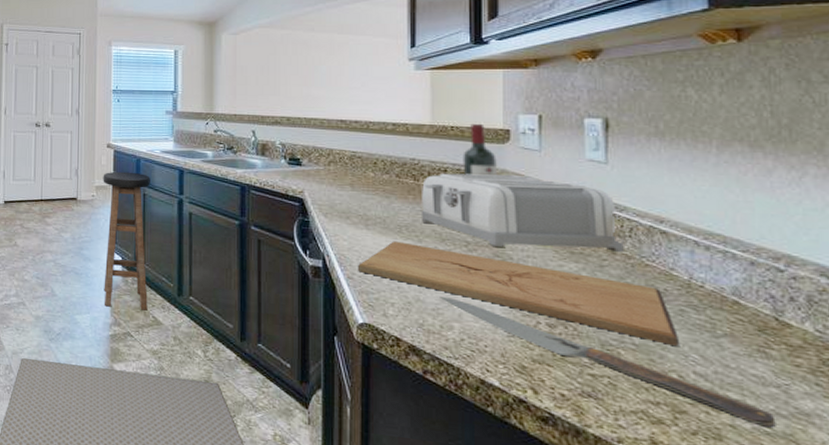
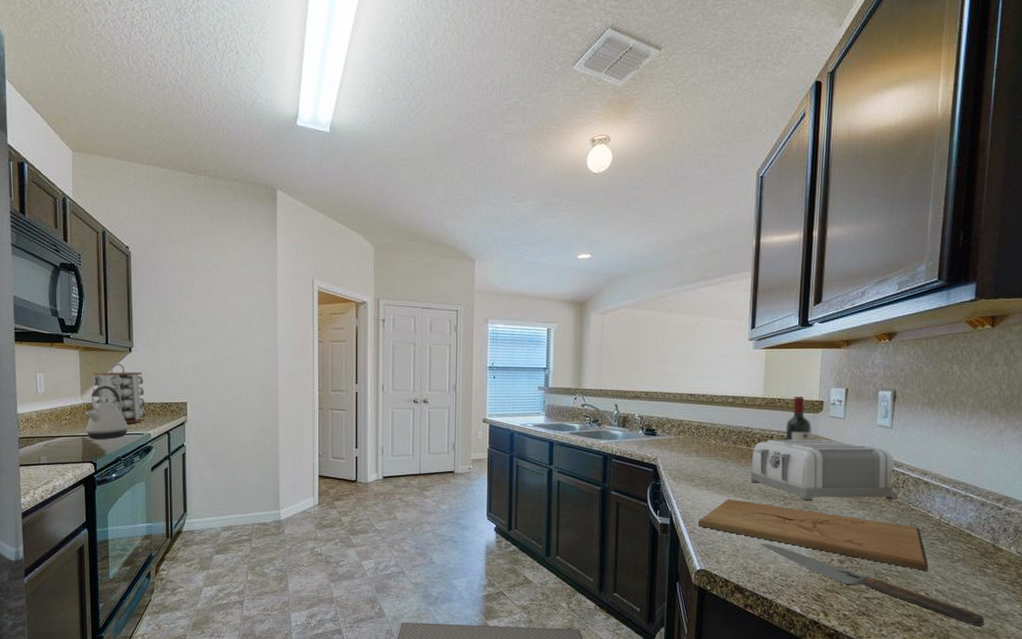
bar stool: present [103,171,150,311] -> none [479,445,523,571]

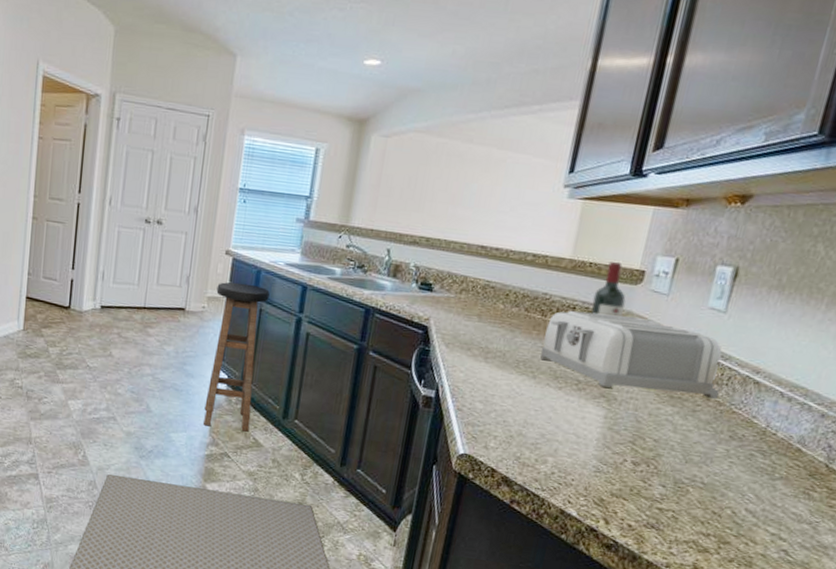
bar stool: none [479,445,523,571] -> present [203,282,270,432]
cutting board: present [697,499,929,572] -> none [468,375,742,487]
kitchen knife: present [761,544,984,628] -> none [541,432,799,559]

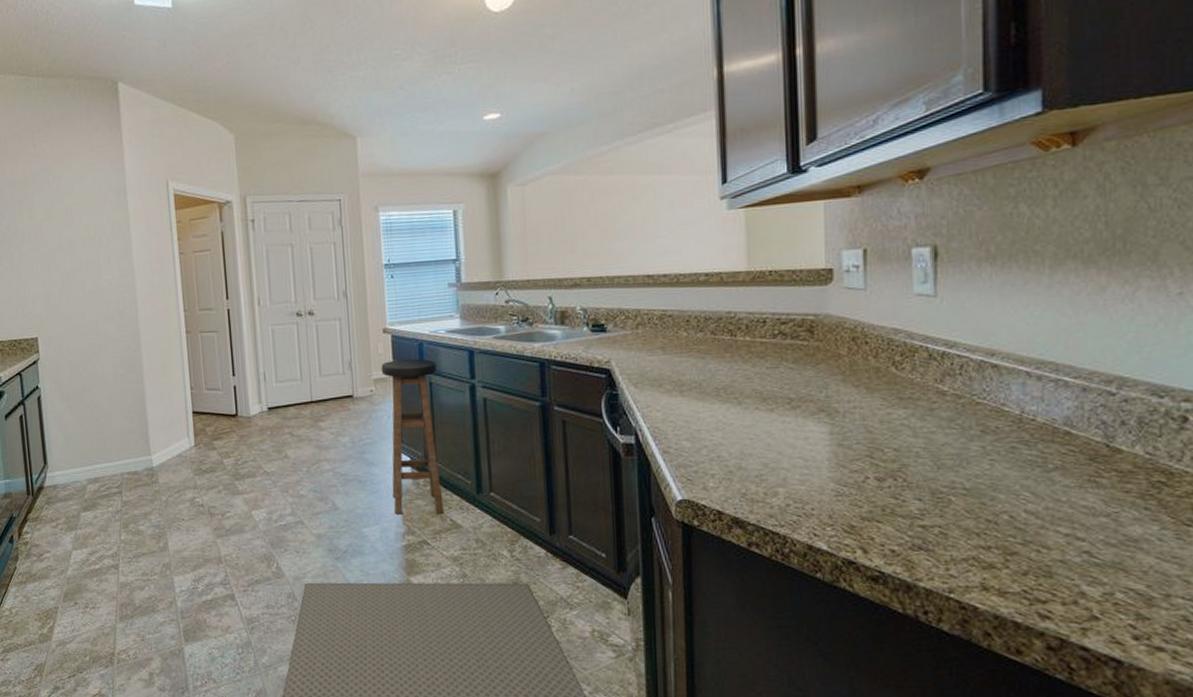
toaster: present [540,310,723,399] -> none [739,318,954,402]
wine bottle: present [590,262,626,317] -> none [783,265,821,324]

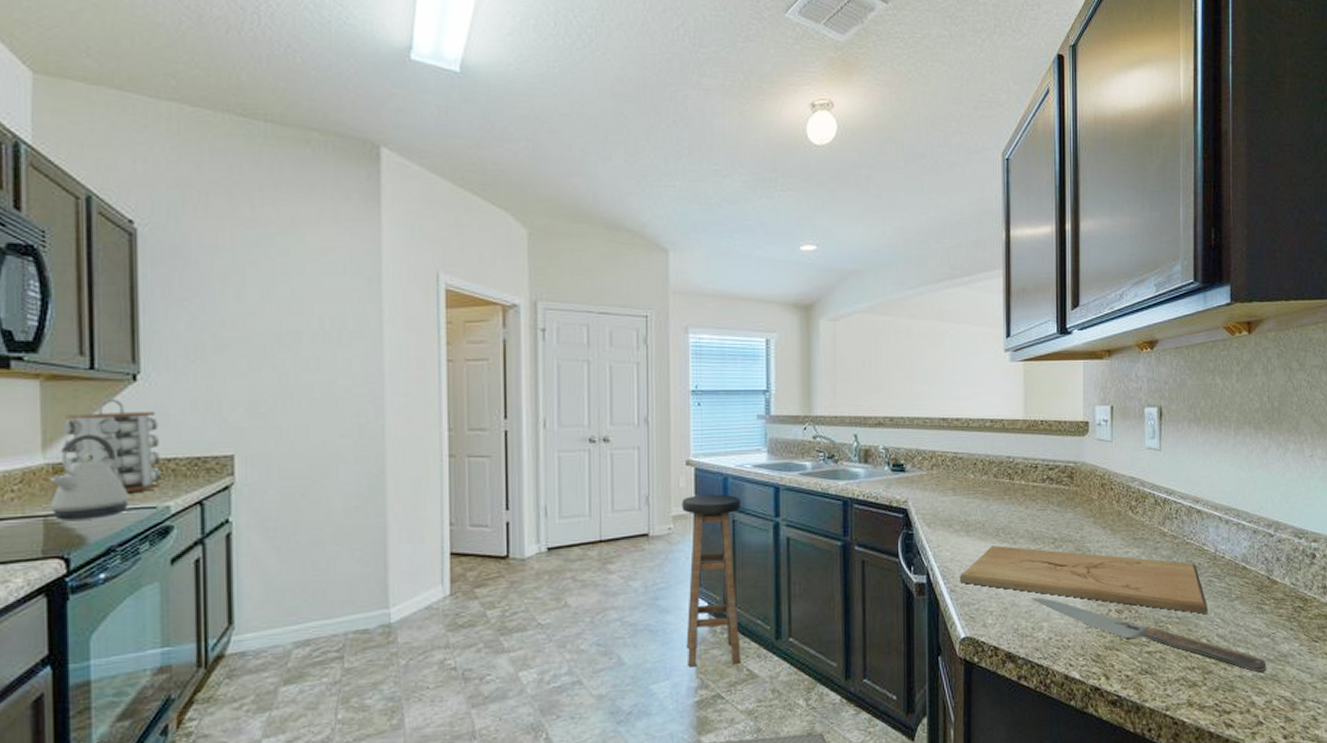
cutting board: none [672,406,1012,487] -> present [959,545,1209,615]
kitchen knife: none [763,461,1103,560] -> present [1032,597,1266,674]

